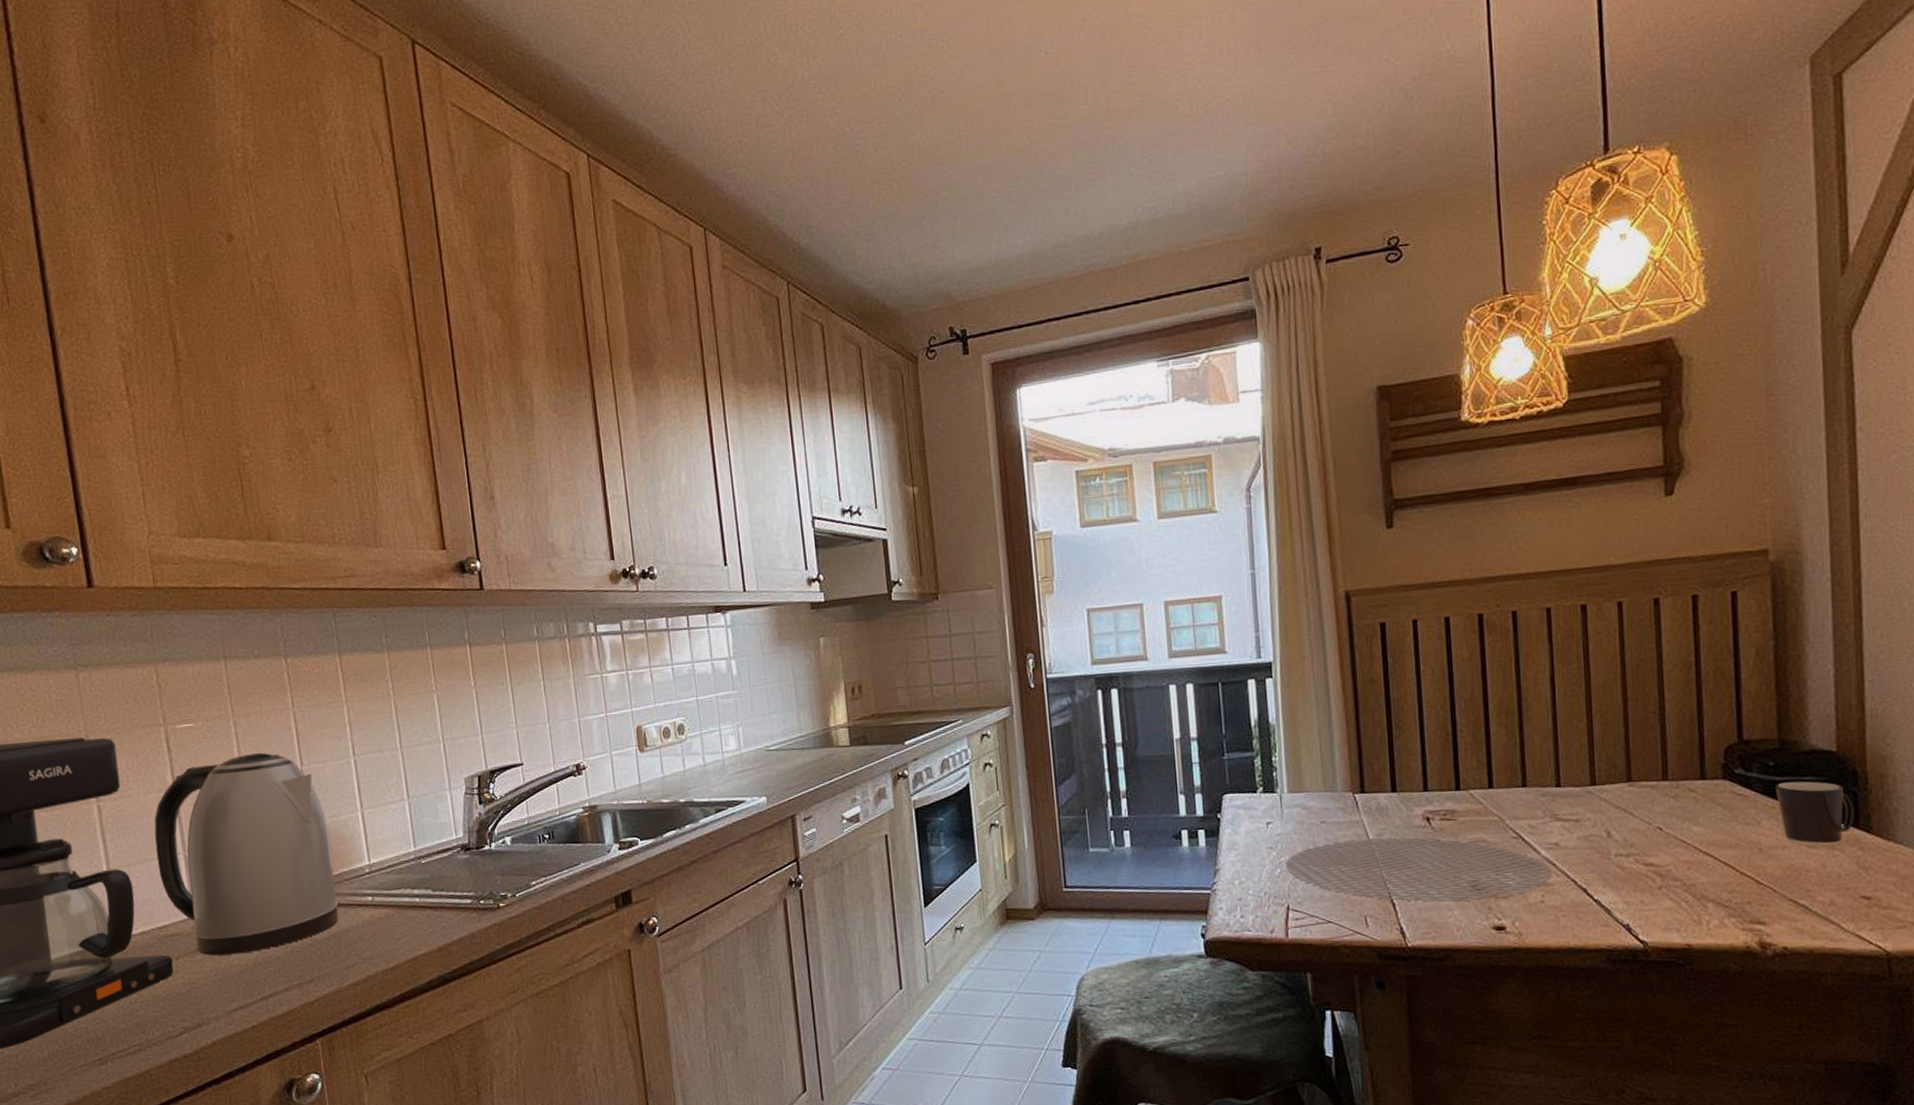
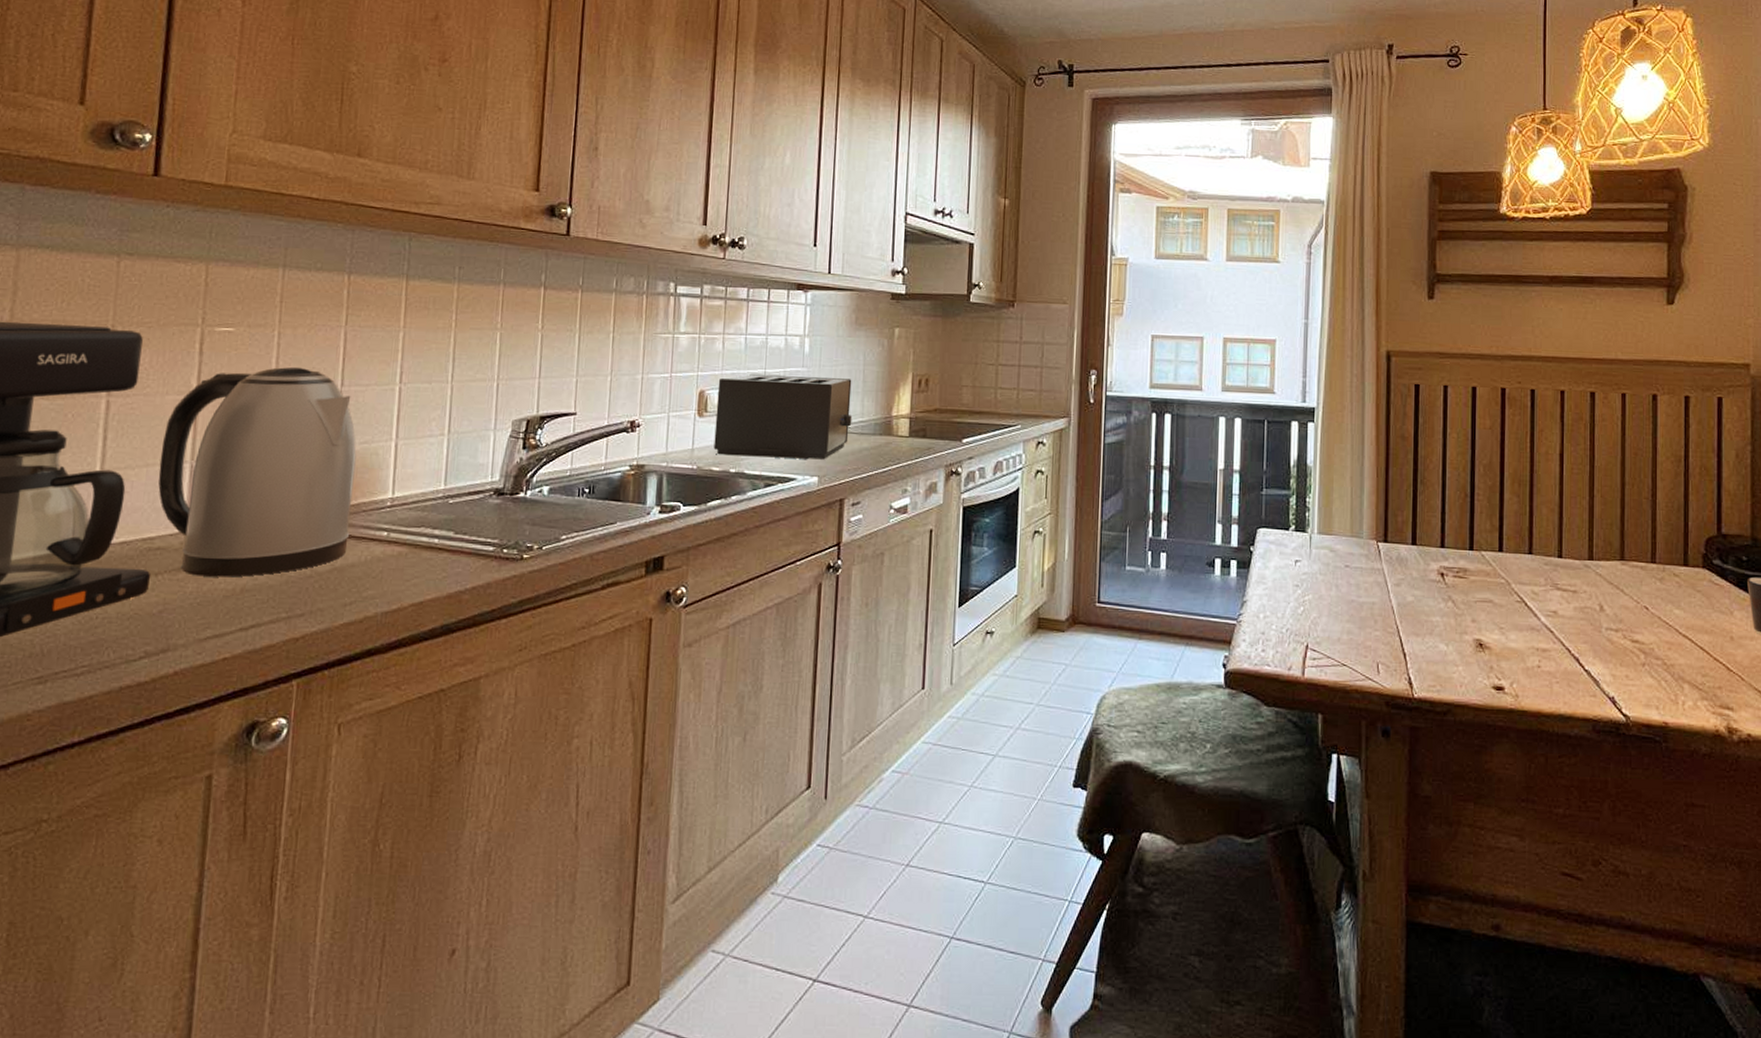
toaster: none [653,695,791,787] -> present [713,373,853,460]
place mat: present [1286,837,1552,903] -> none [1309,586,1549,659]

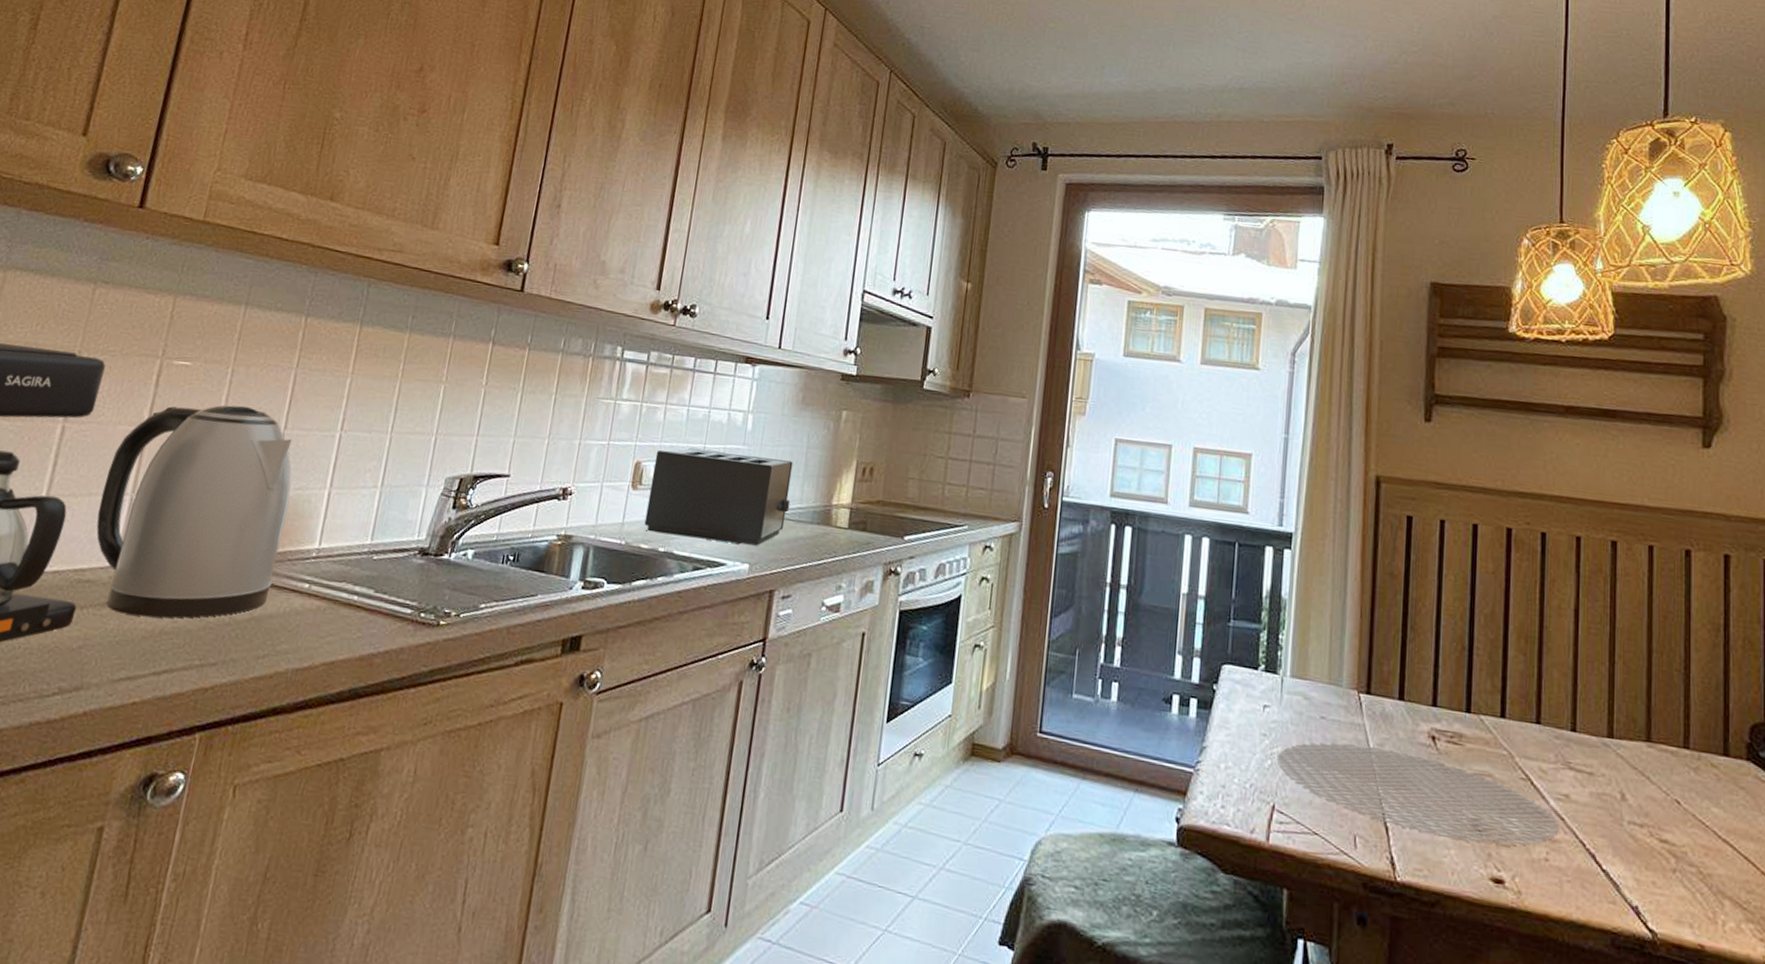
place mat: none [1309,586,1549,659] -> present [1277,742,1559,846]

